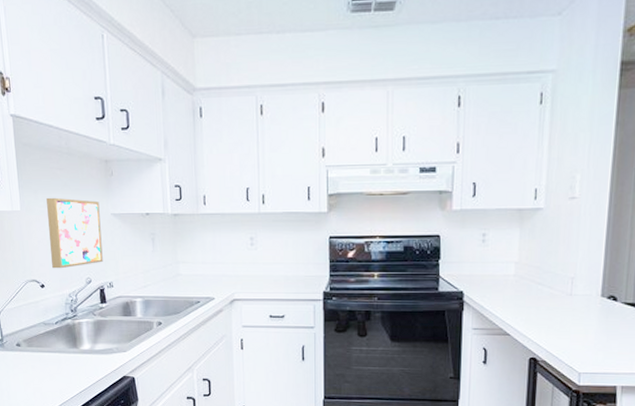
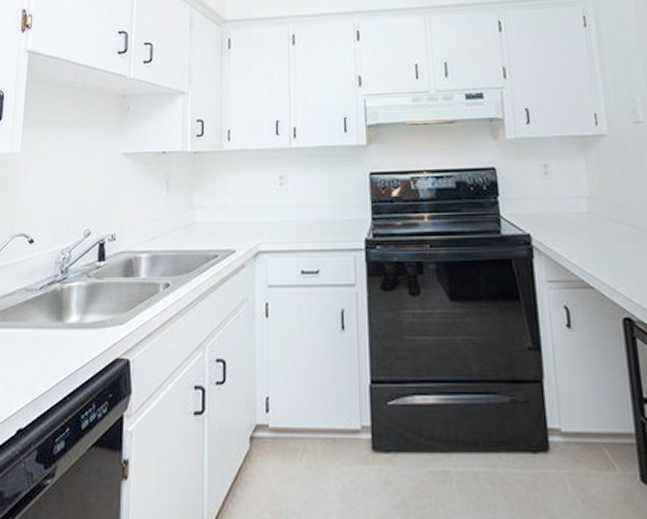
wall art: present [46,197,103,269] -> none [46,136,110,220]

